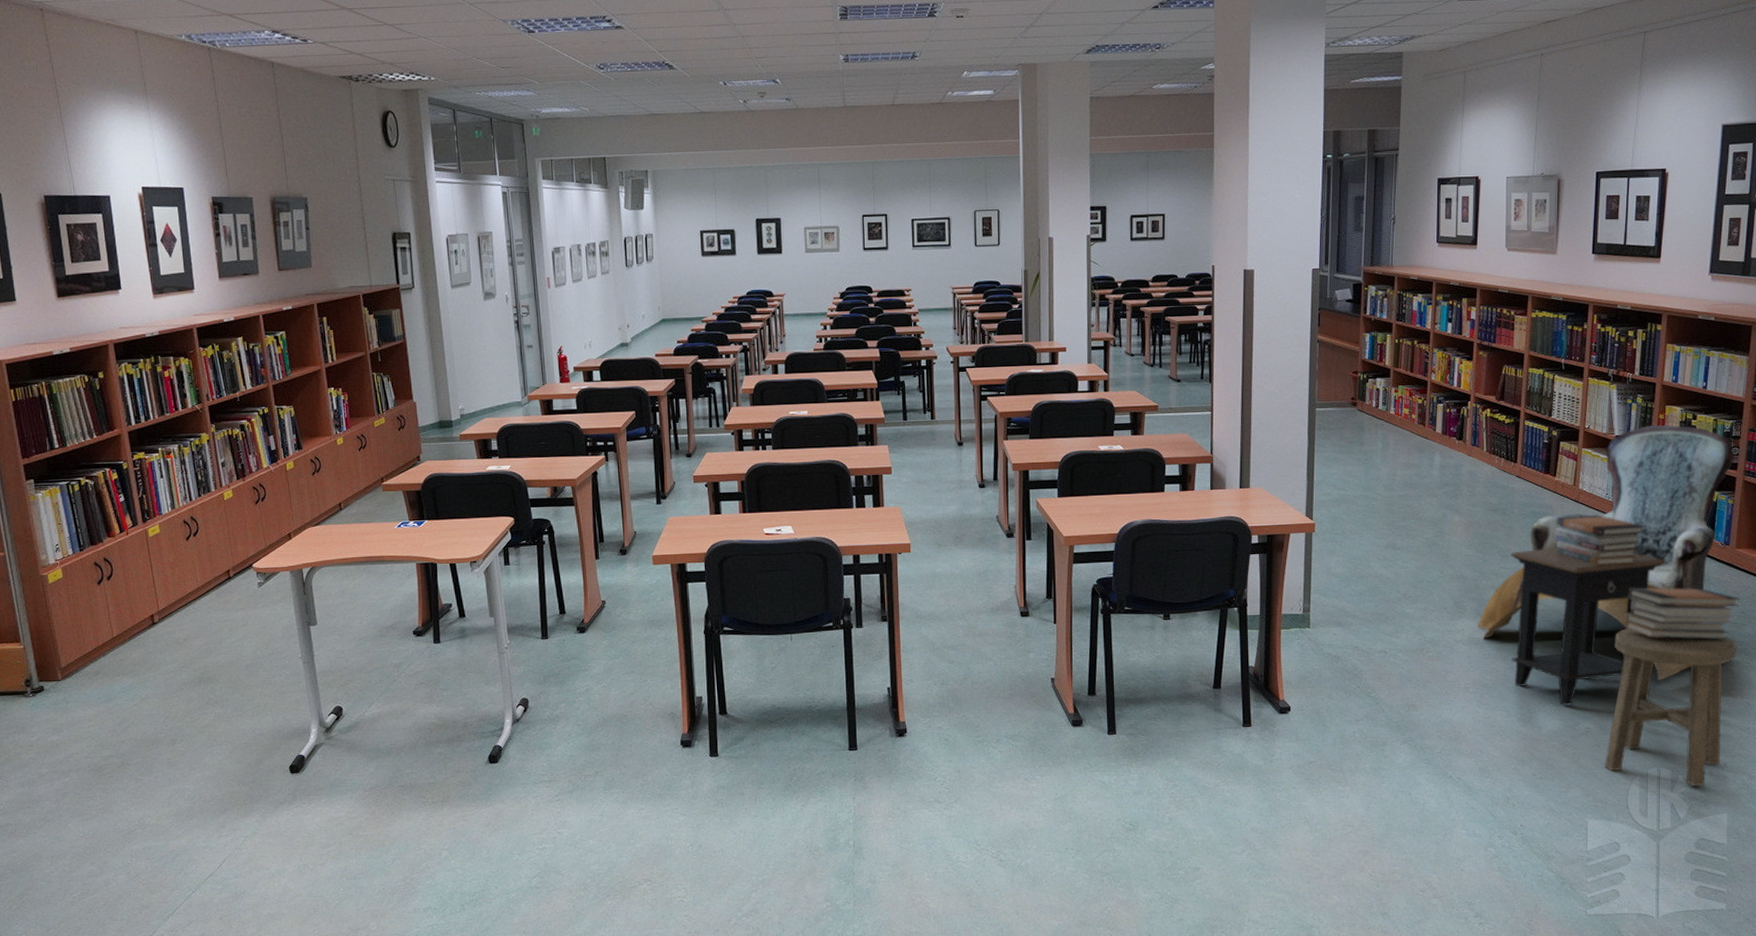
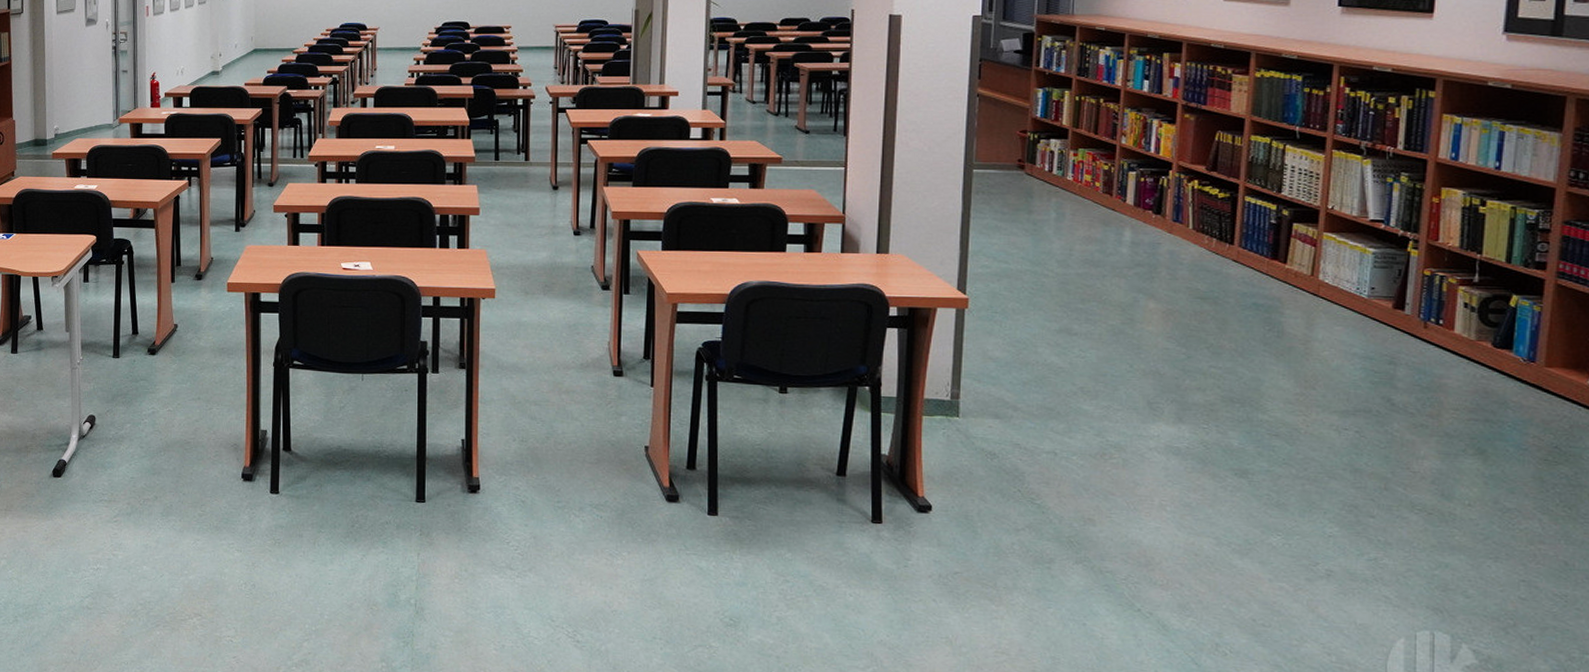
armchair: present [1478,424,1735,681] -> none [1179,210,1543,522]
side table: present [1510,548,1666,706] -> none [1223,348,1442,540]
book stack: present [1555,515,1645,566] -> none [1285,311,1412,375]
stool: present [1604,628,1736,787] -> none [1352,453,1547,661]
book stack: present [1624,588,1741,639] -> none [1382,404,1553,479]

